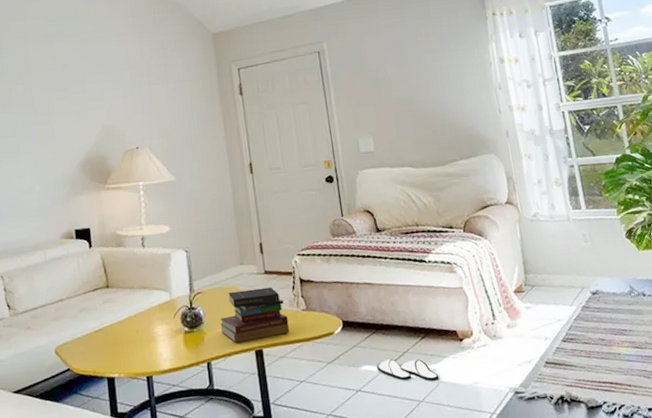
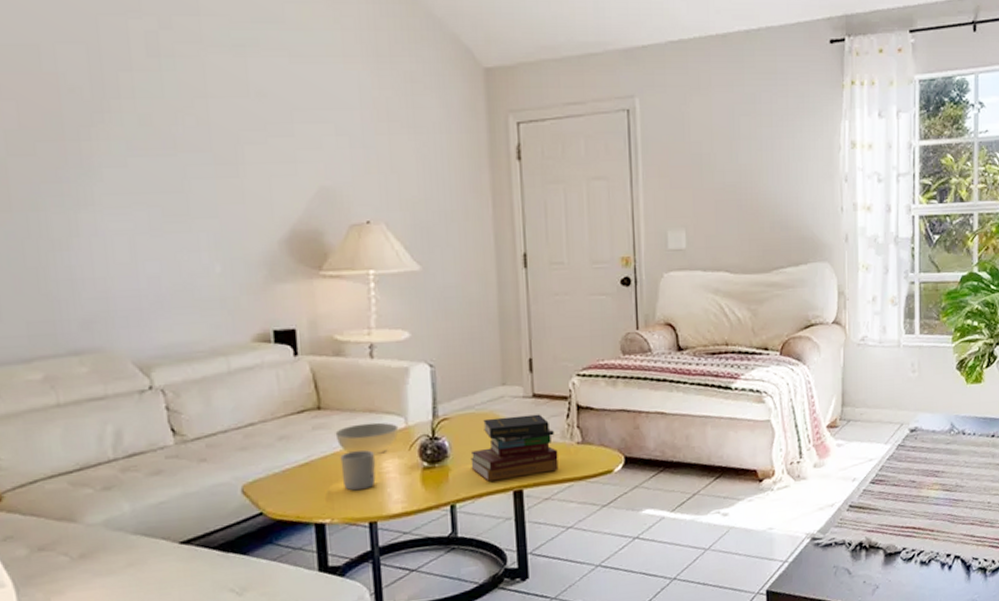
bowl: none [119,296,165,323] -> present [335,422,399,456]
mug: none [124,319,150,351] -> present [340,450,376,491]
slippers: present [377,359,439,381] -> none [660,501,731,527]

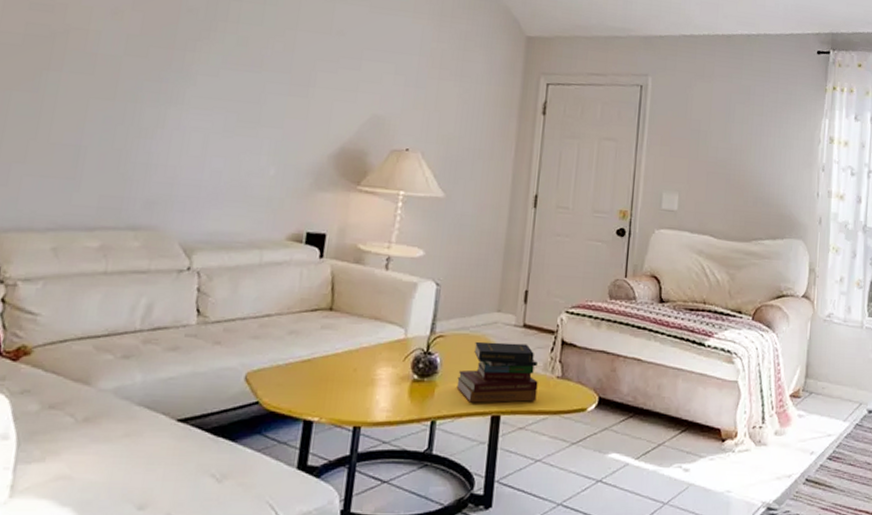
bowl: present [335,422,399,456] -> none [340,329,398,362]
mug: present [340,450,376,491] -> none [337,355,372,394]

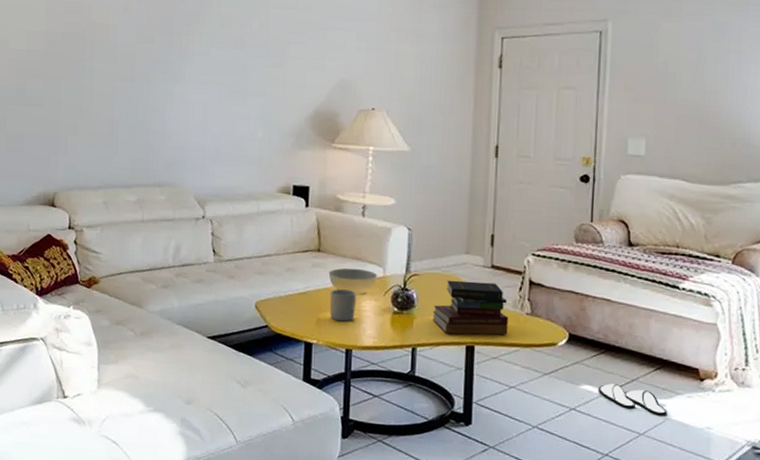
mug: none [337,355,372,394] -> present [329,289,357,322]
bowl: none [340,329,398,362] -> present [328,268,378,296]
slippers: none [625,450,691,482] -> present [598,383,668,416]

